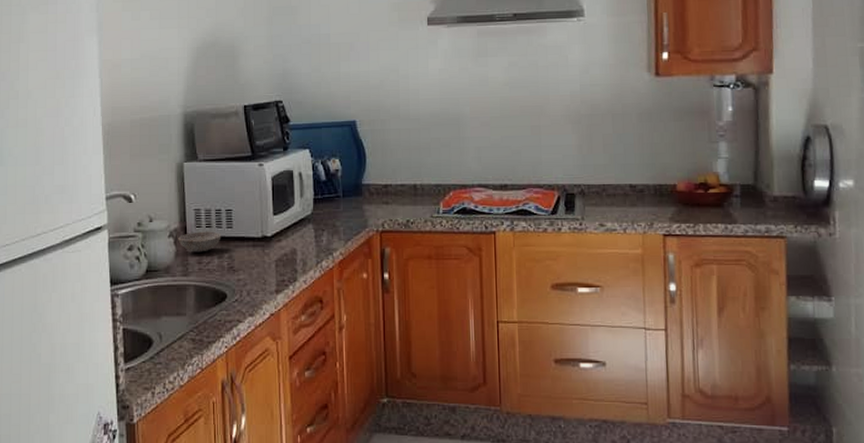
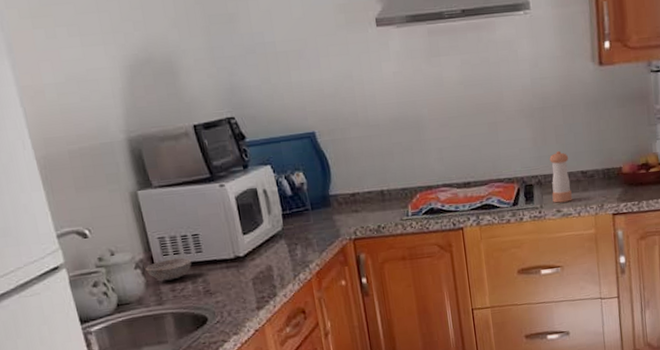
pepper shaker: none [595,161,618,216] -> present [549,151,572,203]

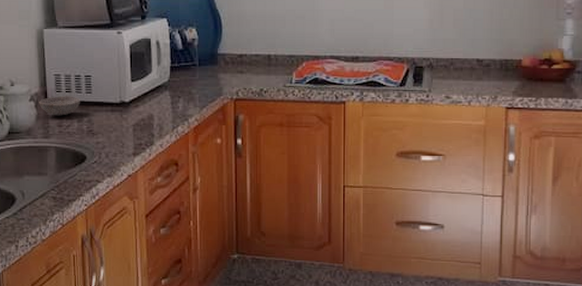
pepper shaker: present [549,151,572,203] -> none [443,36,465,89]

